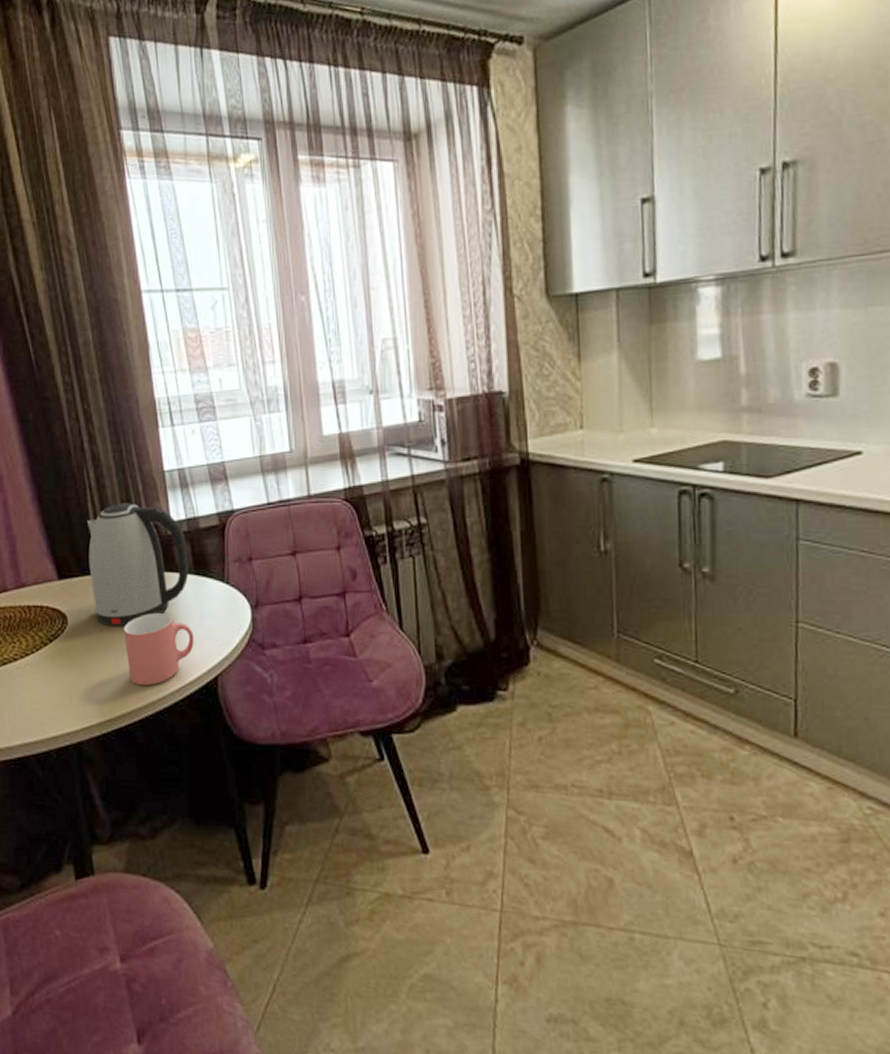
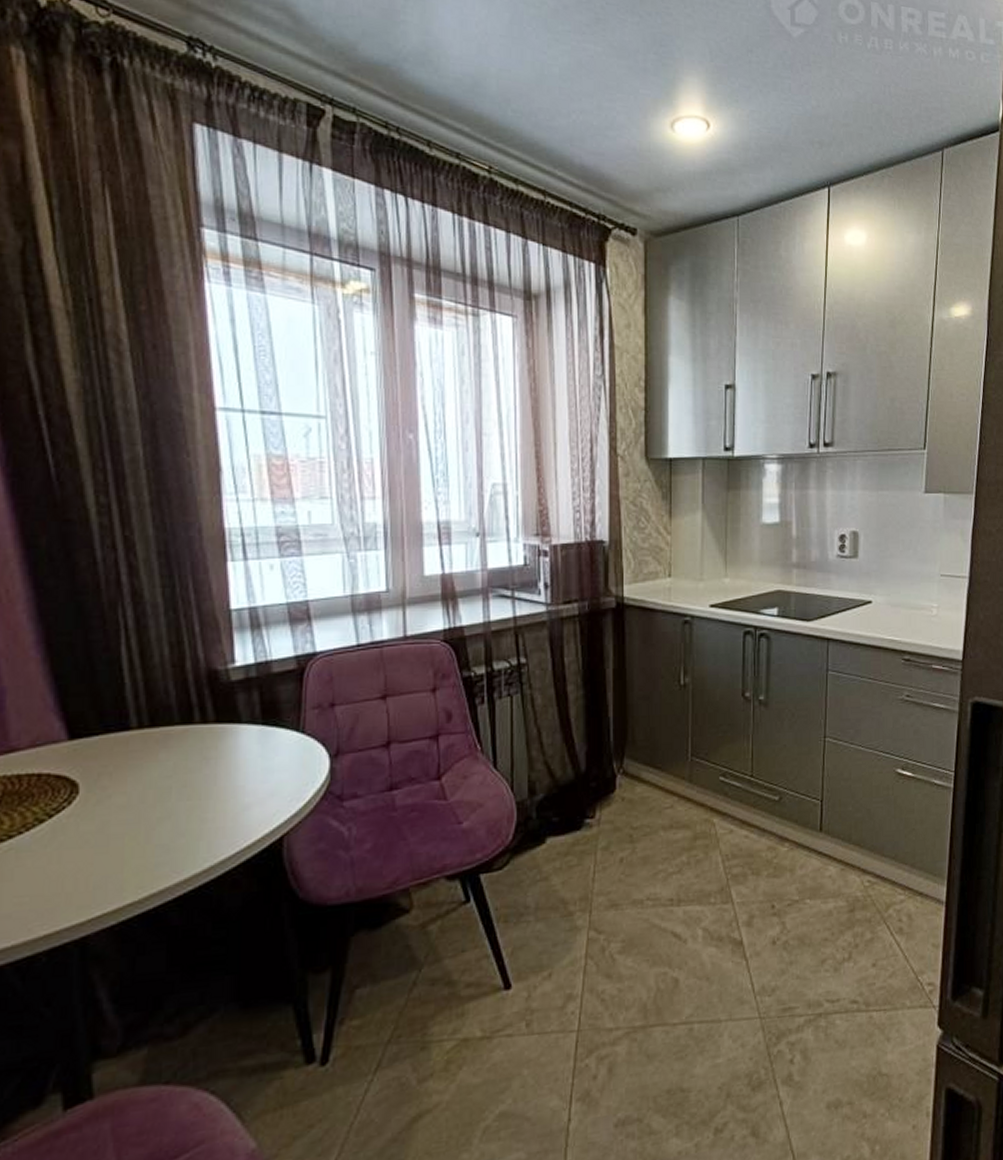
kettle: present [87,503,189,627] -> none [116,646,255,792]
mug: present [124,613,194,685] -> none [160,771,256,857]

